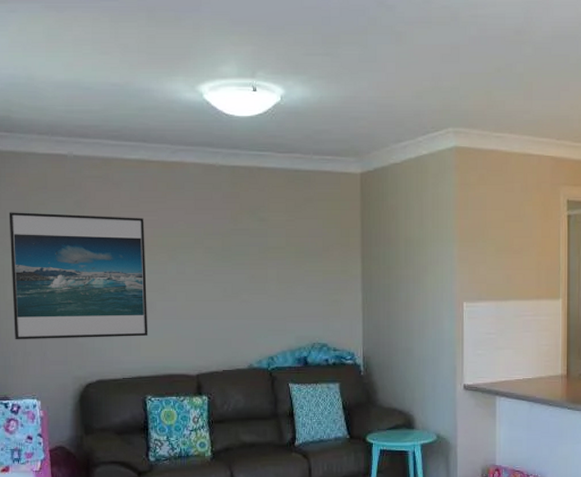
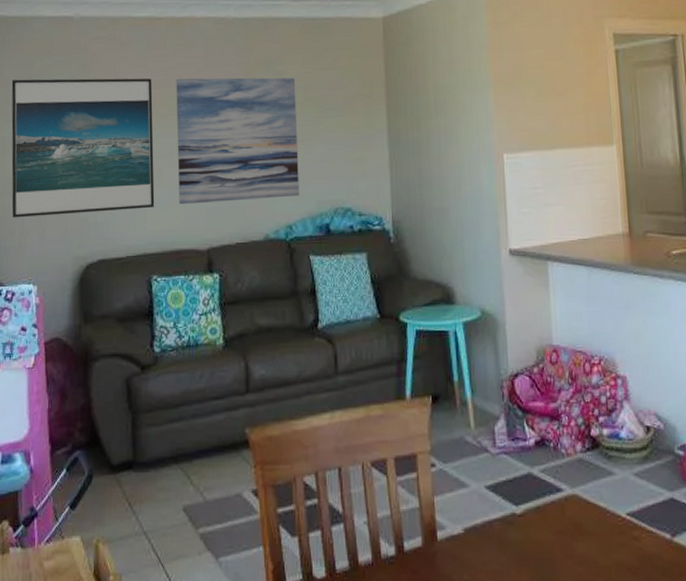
wall art: none [167,219,281,335] -> present [176,77,299,205]

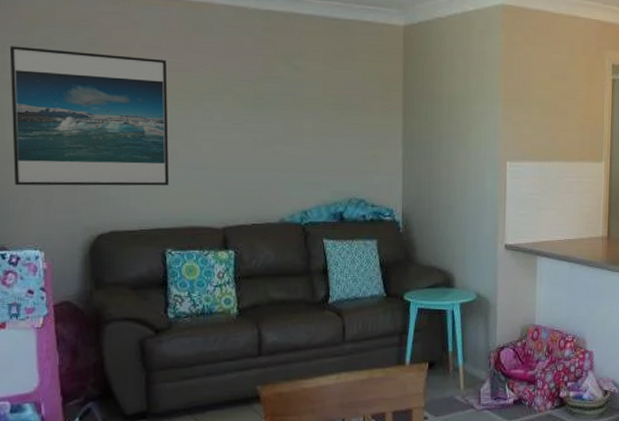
wall art: present [176,77,299,205] -> none [192,63,316,186]

